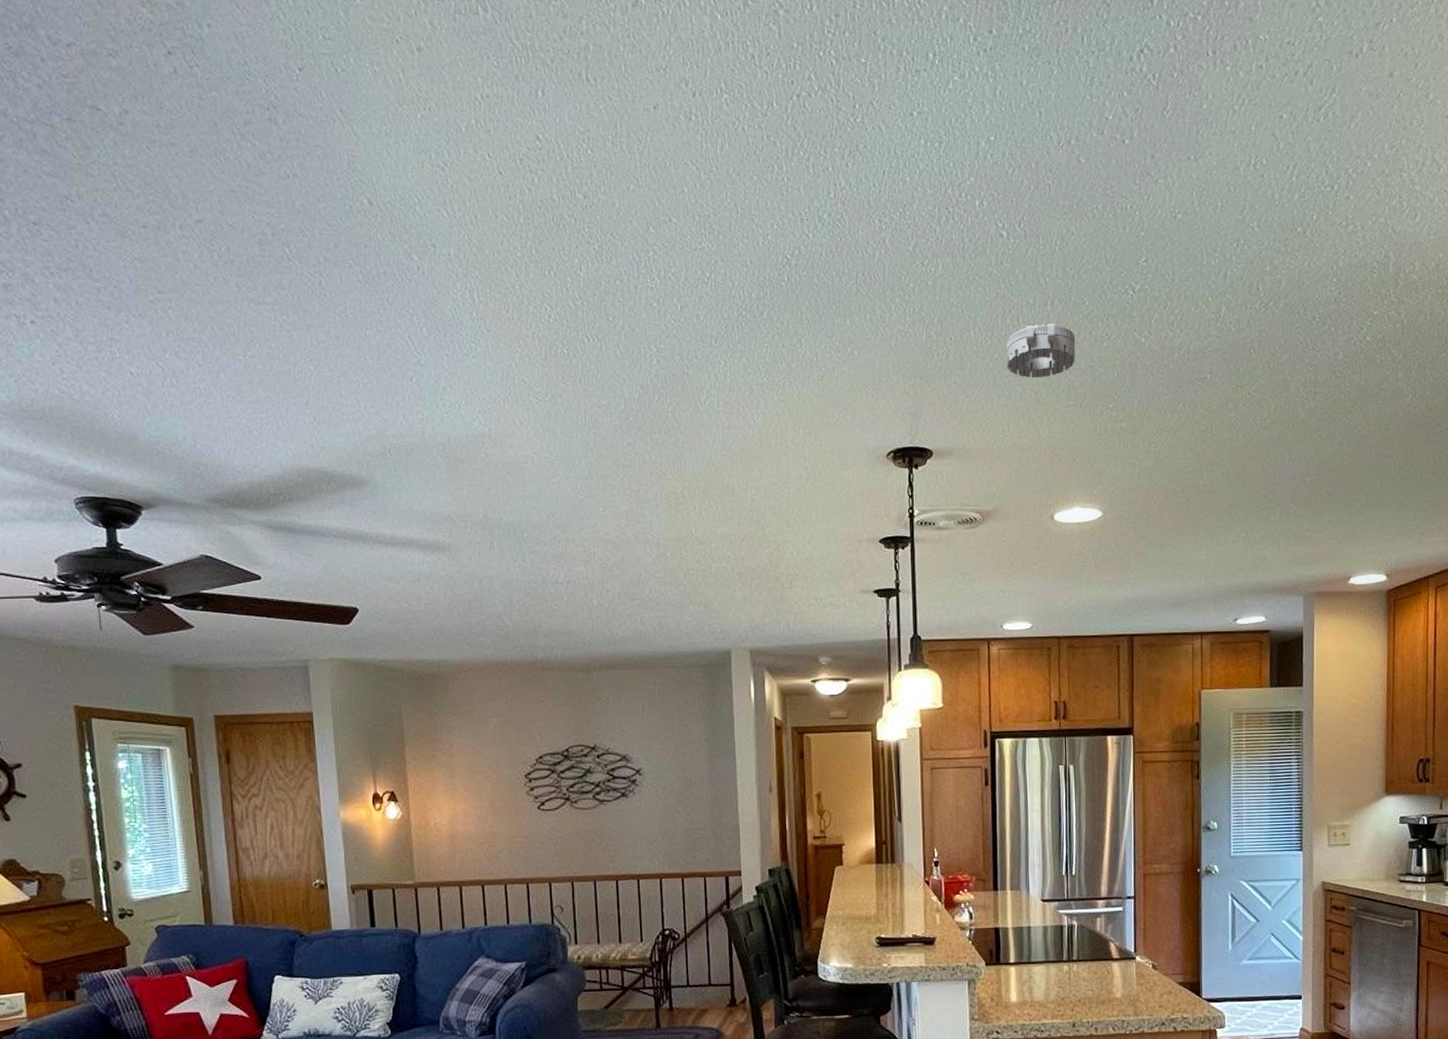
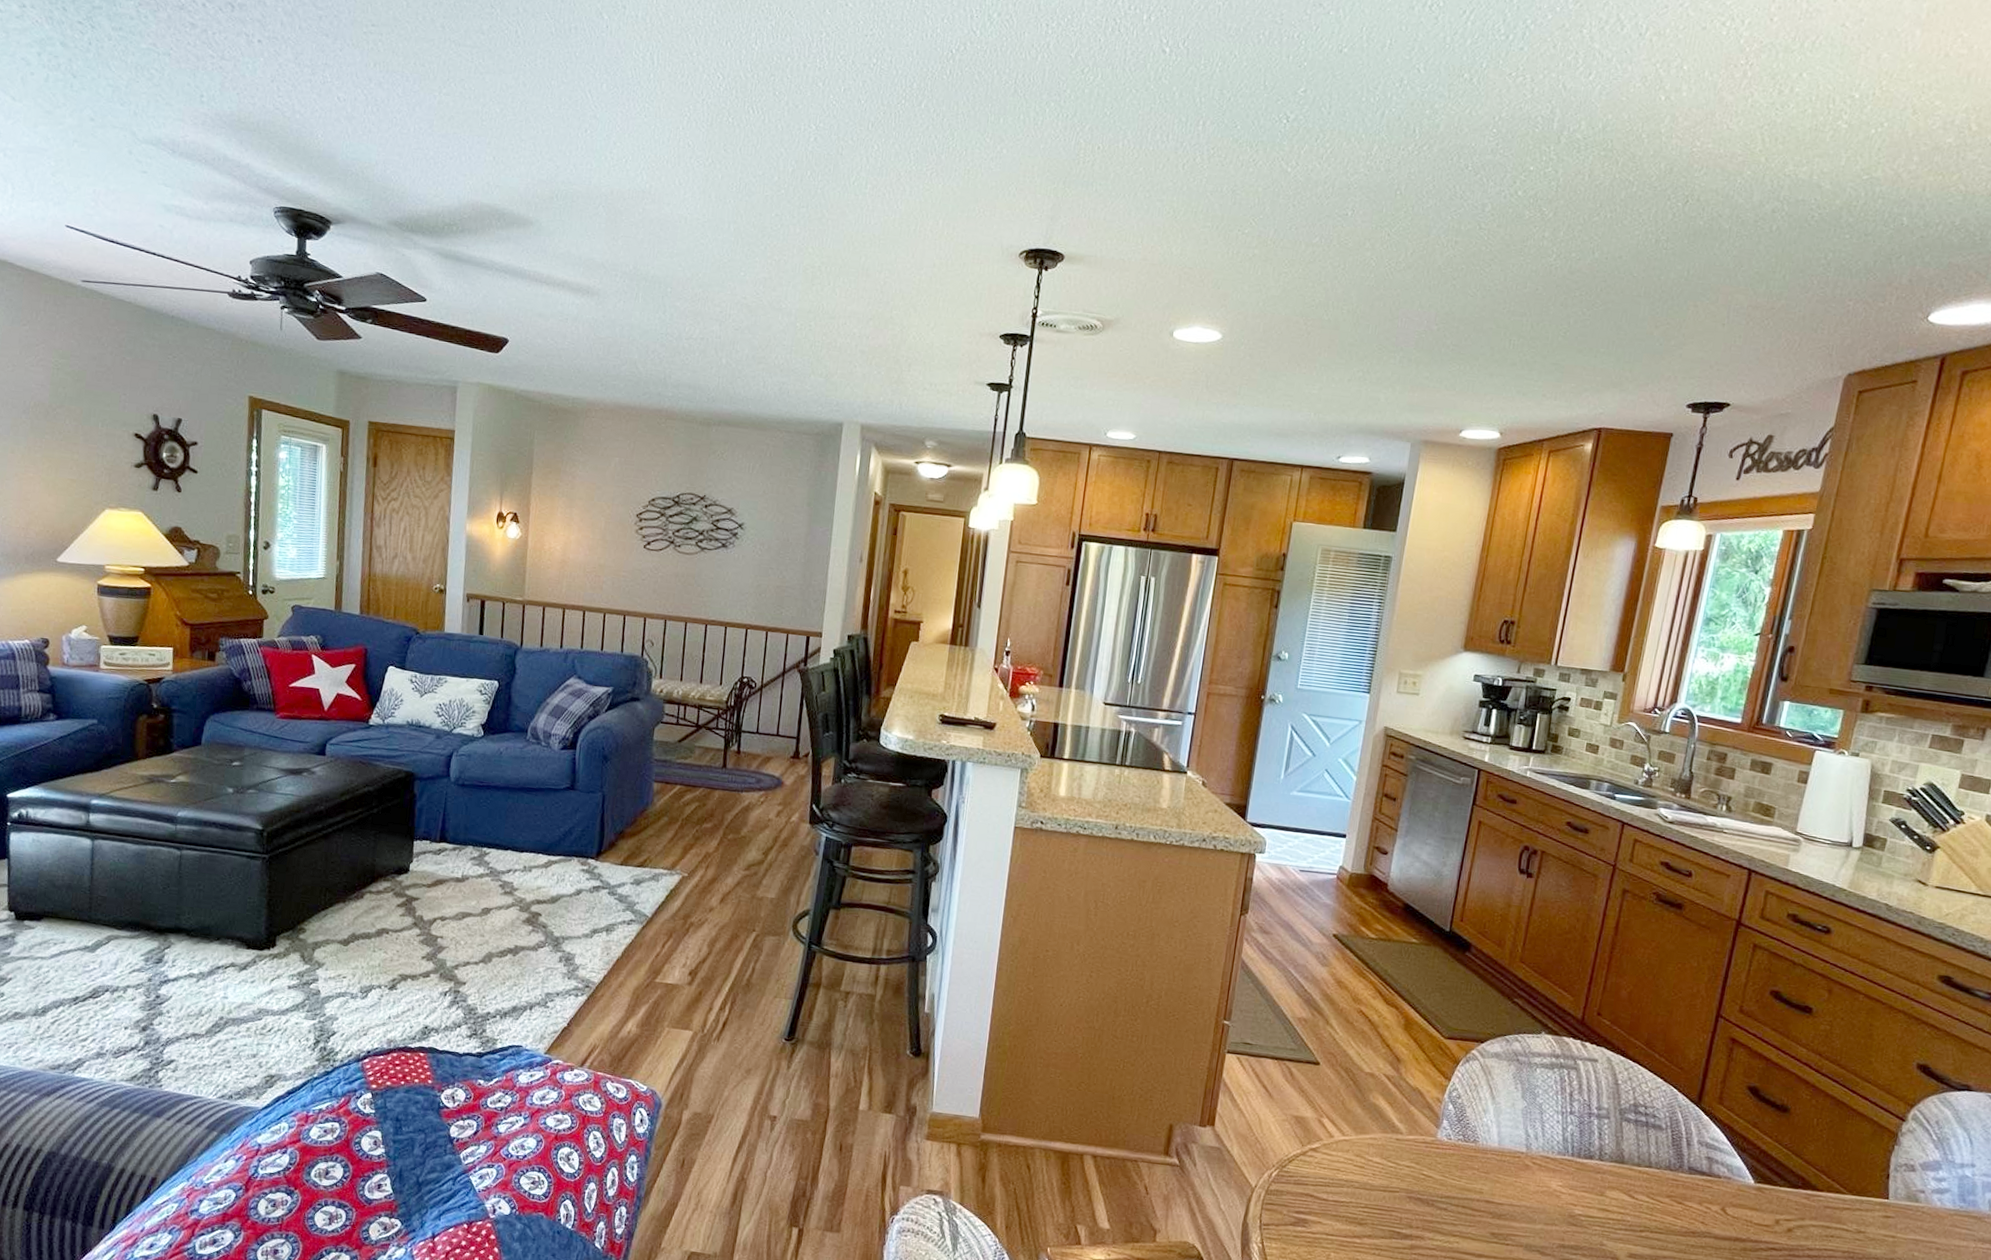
smoke detector: present [1006,324,1076,378] -> none [1149,142,1222,196]

